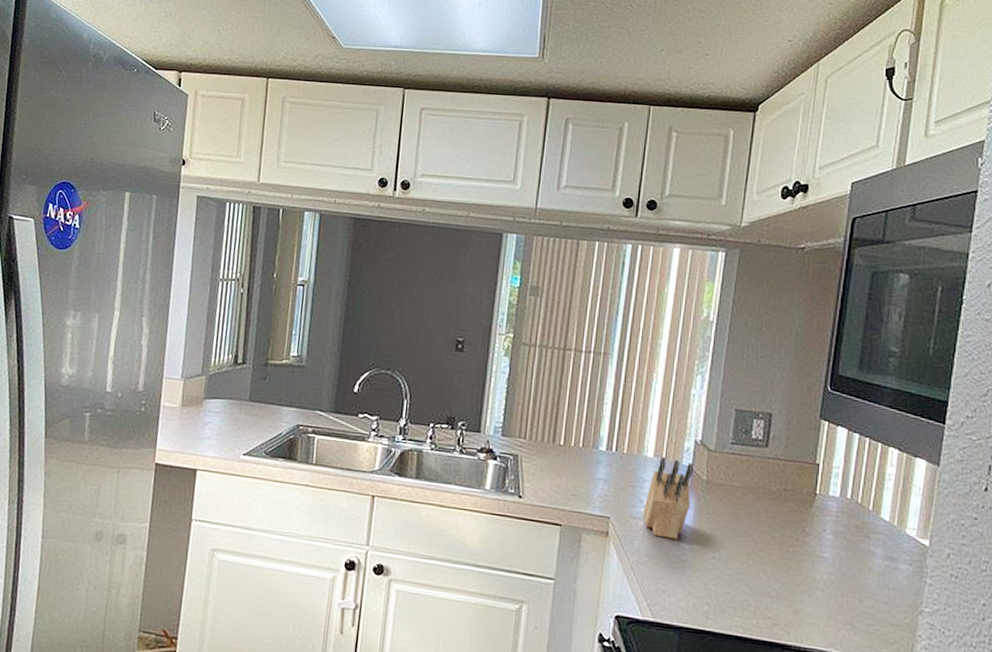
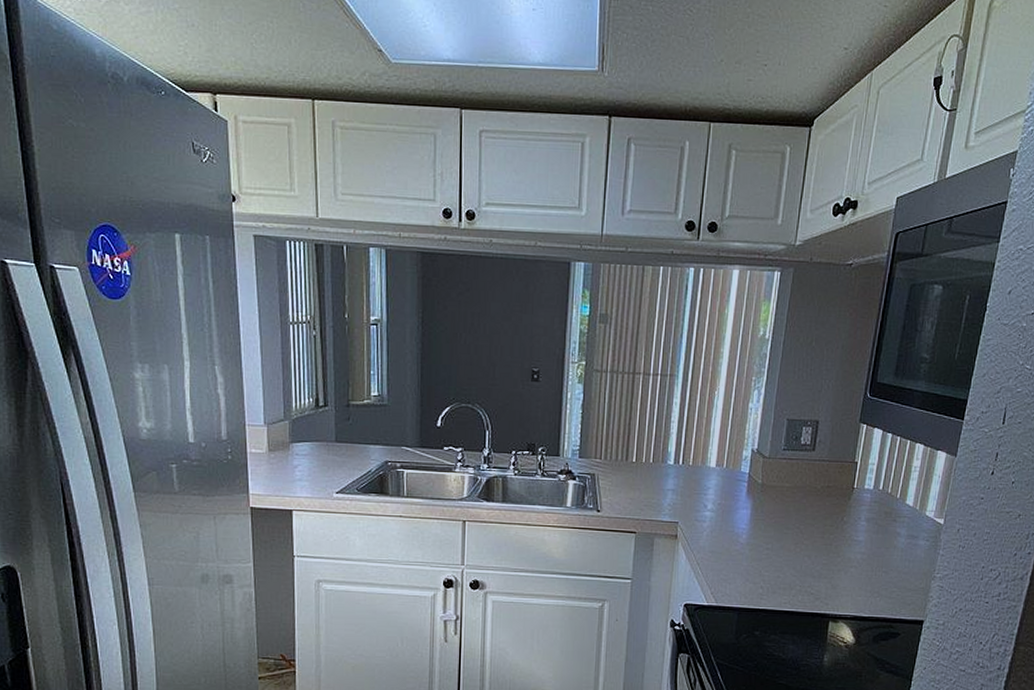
knife block: present [643,457,693,540] -> none [707,466,750,536]

